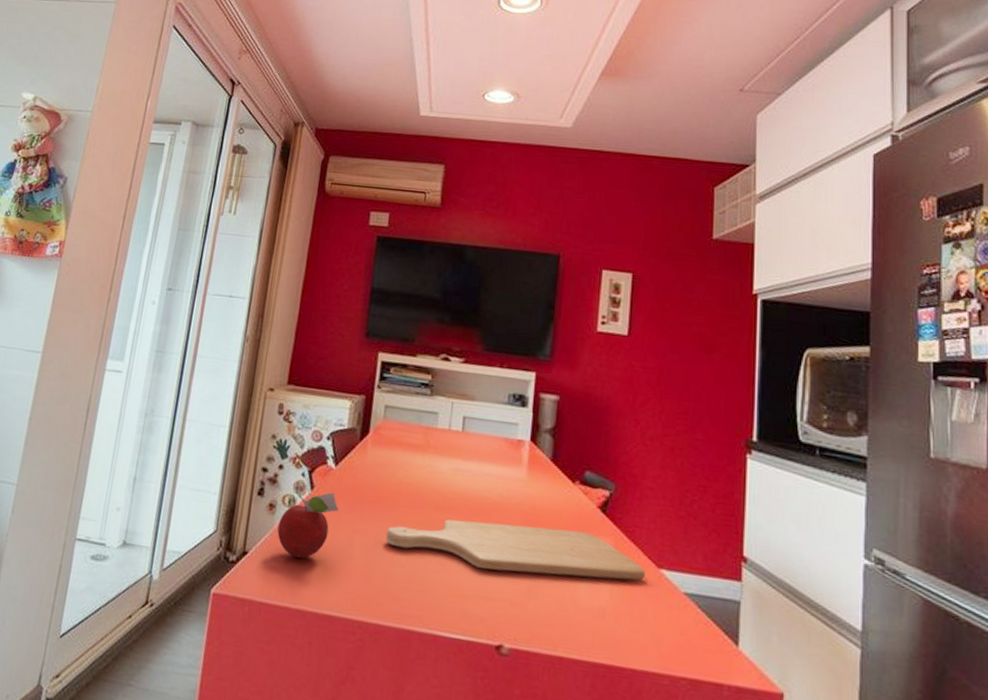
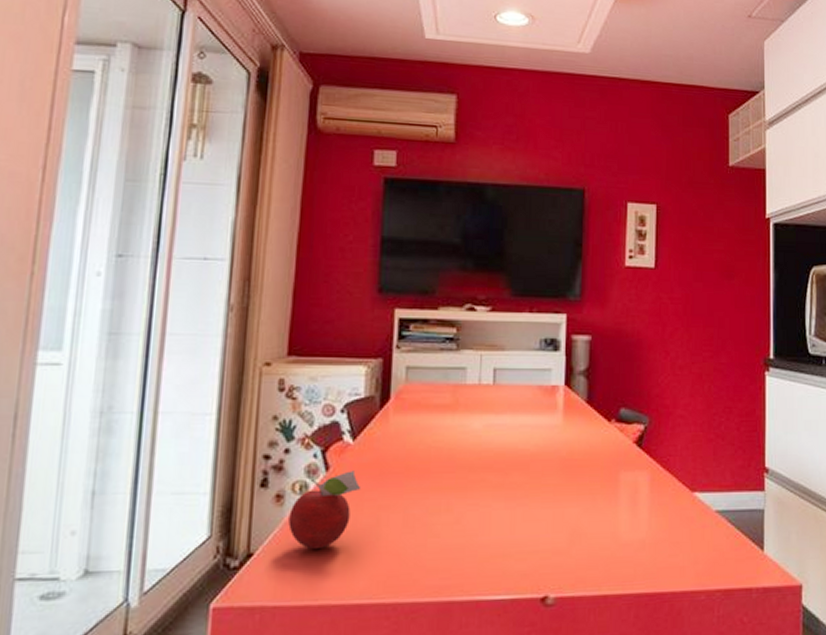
chopping board: present [386,519,645,580] -> none [417,468,680,524]

